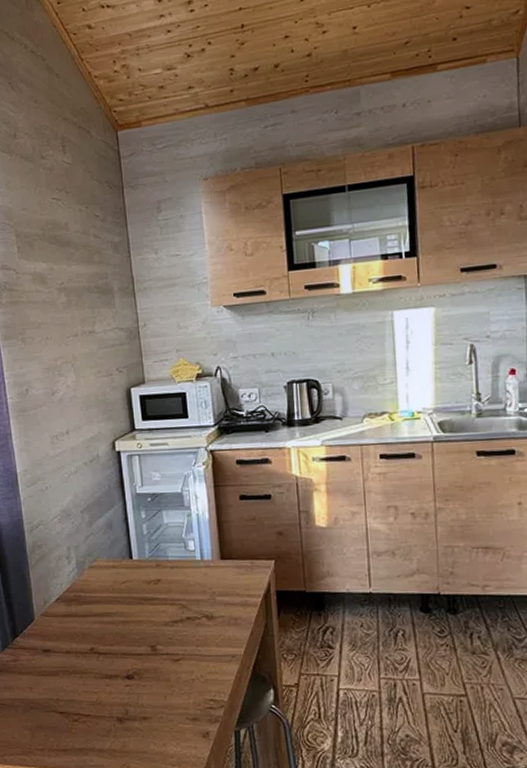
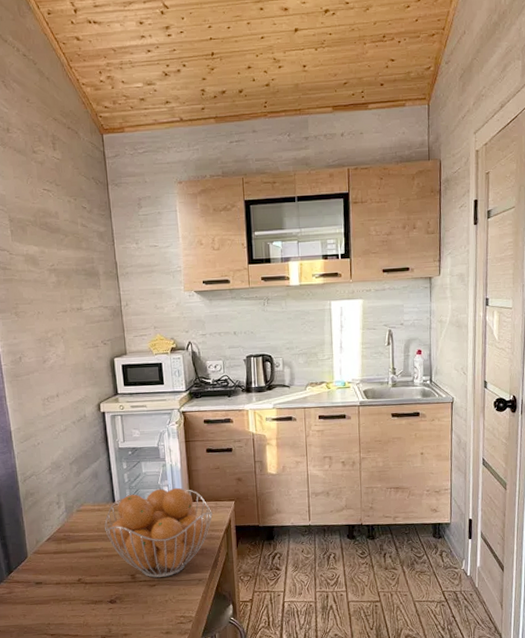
fruit basket: none [120,542,248,652] -> present [104,487,213,578]

